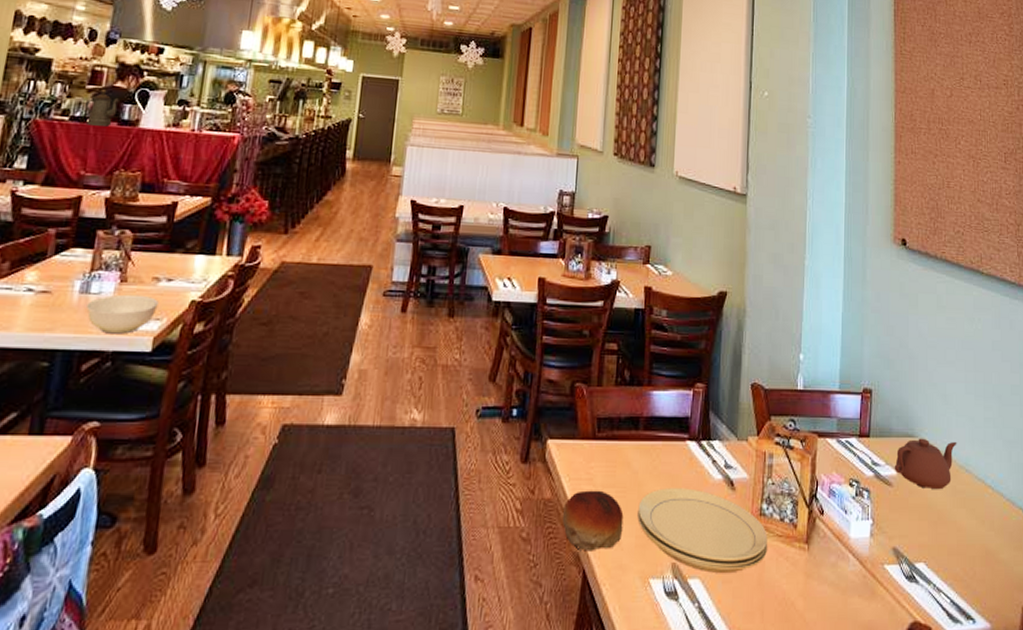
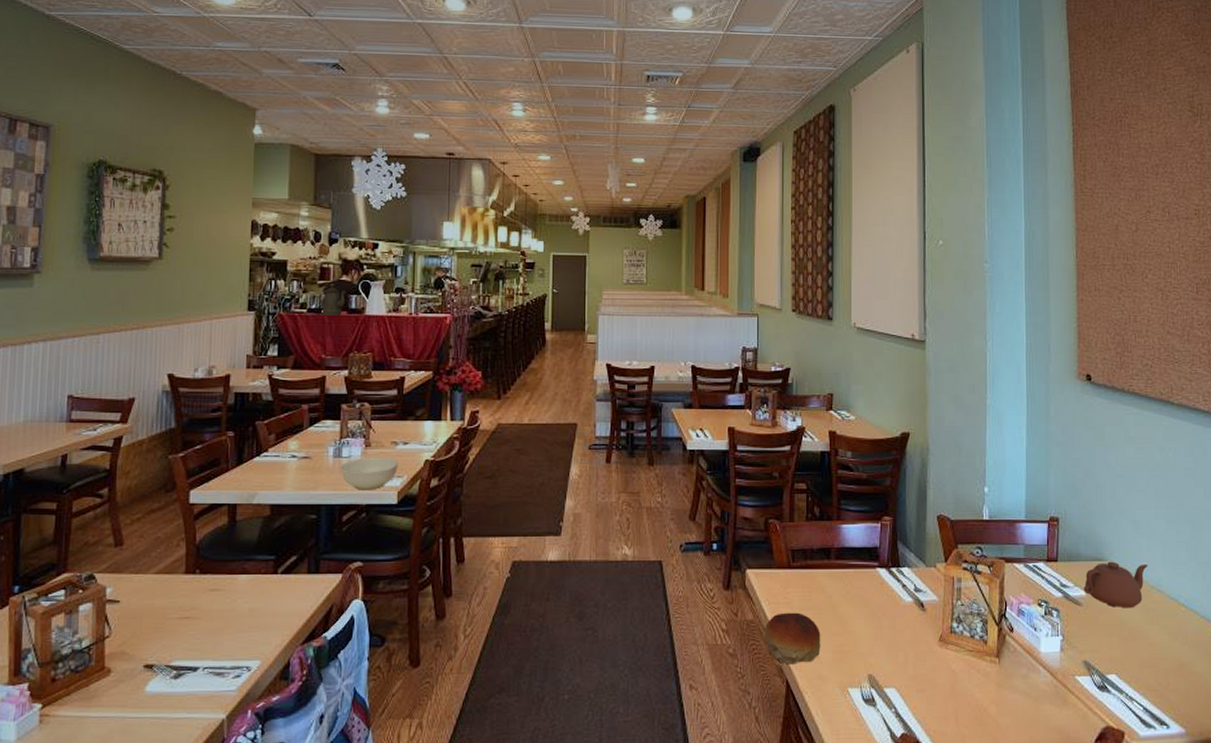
plate: present [636,488,768,574] -> none [833,610,960,684]

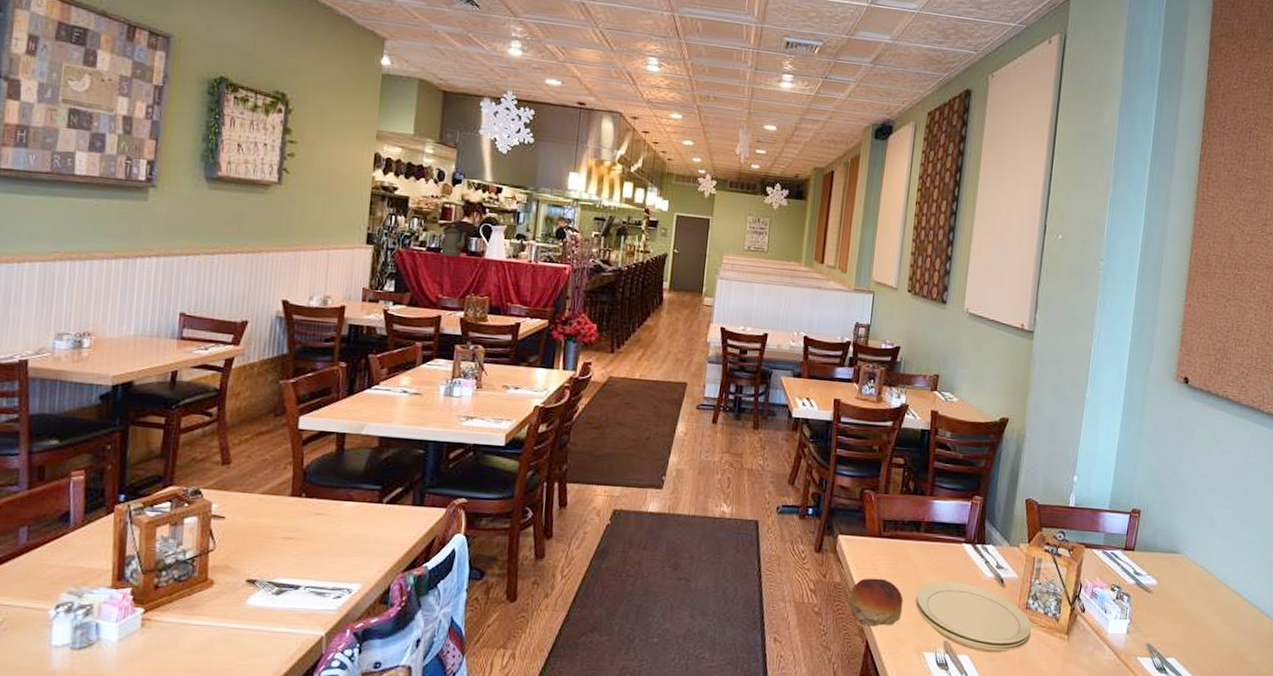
bowl: present [340,457,399,490] -> none [450,398,509,431]
plate: none [833,610,960,684] -> present [915,581,1032,653]
teapot: present [1083,561,1148,609] -> none [1155,554,1219,599]

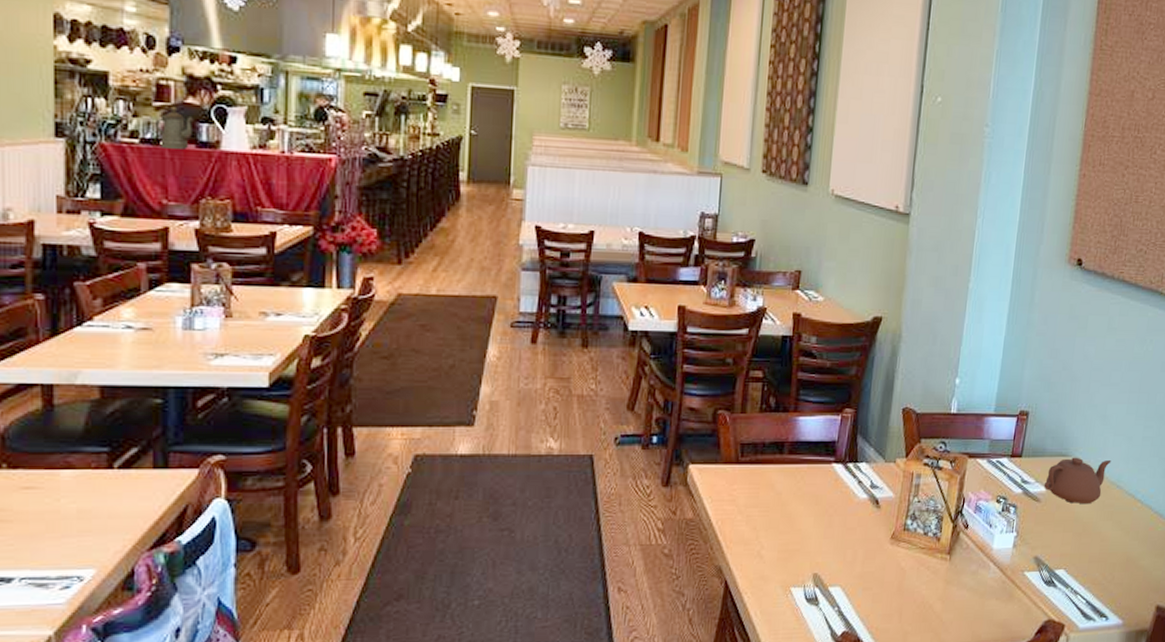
bread roll: present [849,578,903,627] -> none [704,510,766,565]
plate: present [915,581,1032,653] -> none [779,507,910,582]
teapot: none [1155,554,1219,599] -> present [1043,457,1112,505]

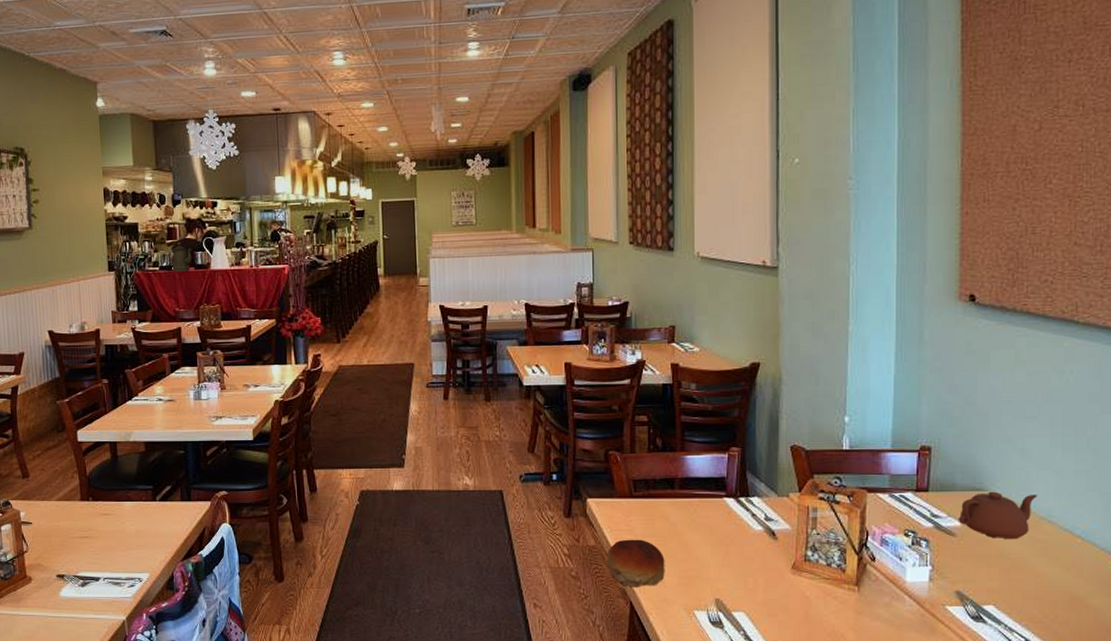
bread roll: none [704,510,766,565] -> present [606,539,665,588]

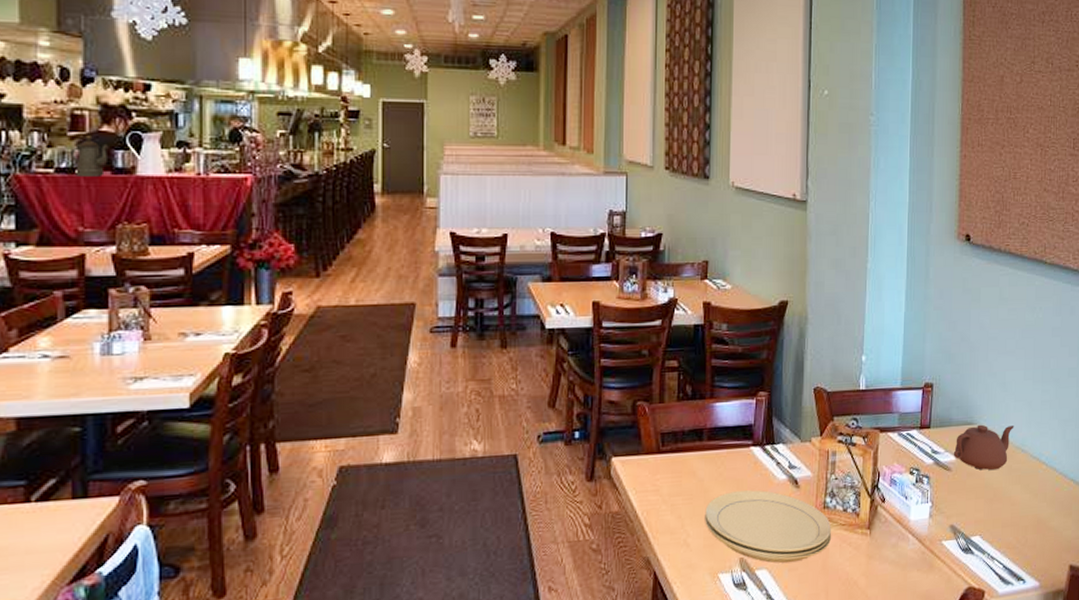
bread roll: present [606,539,665,588] -> none [630,499,691,555]
plate: none [677,538,815,609] -> present [704,490,832,563]

